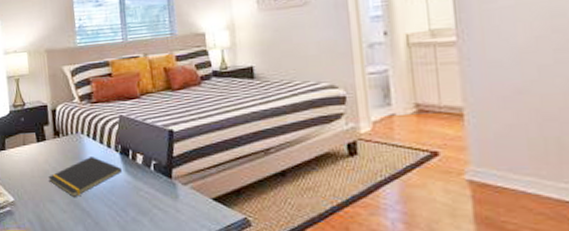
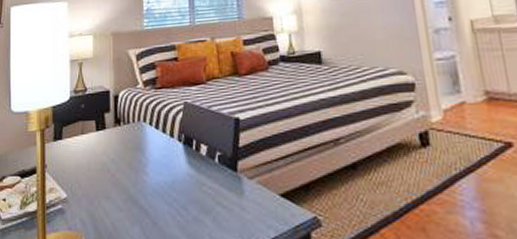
notepad: present [49,157,122,198] -> none [106,147,184,194]

